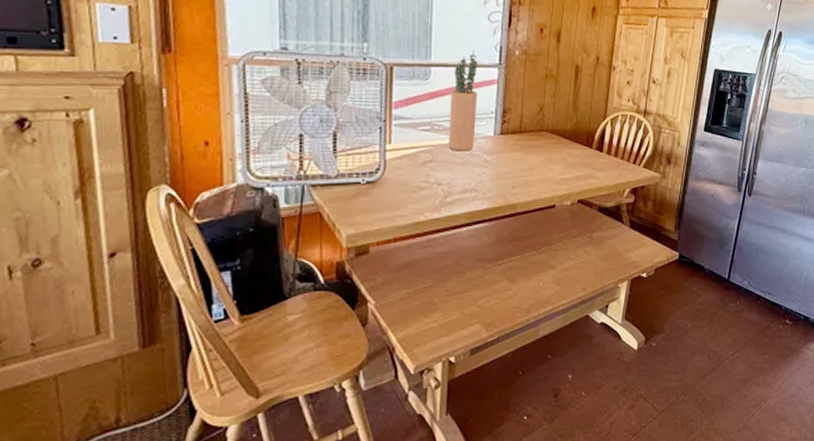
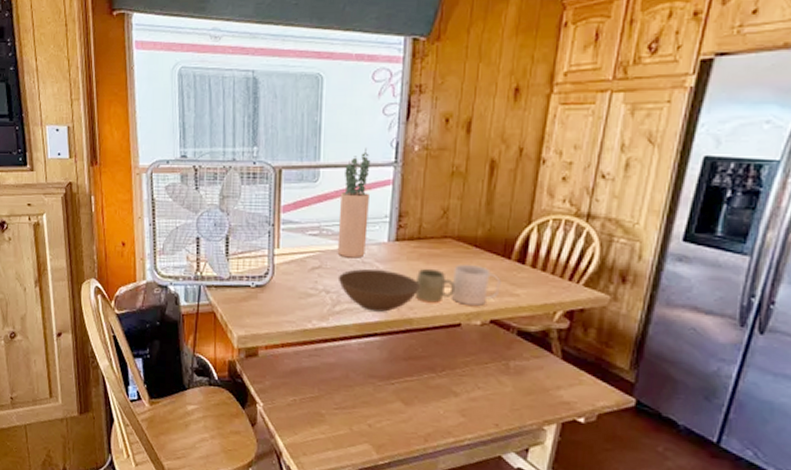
bowl: none [449,161,522,200] -> present [337,269,420,312]
mug: none [517,158,550,188] -> present [414,268,455,303]
mug: none [547,153,585,188] -> present [451,263,501,306]

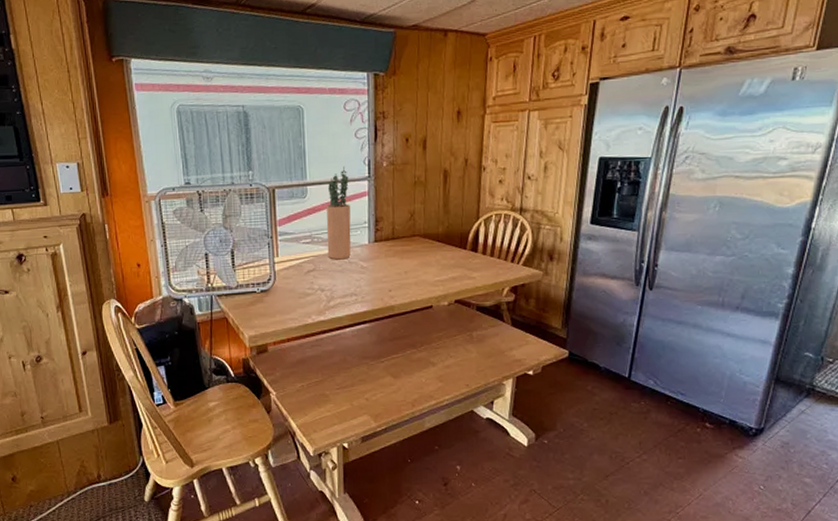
bowl: present [337,269,420,312] -> none [330,267,397,303]
mug: present [414,268,455,303] -> none [393,262,425,291]
mug: present [451,263,501,306] -> none [422,256,461,290]

